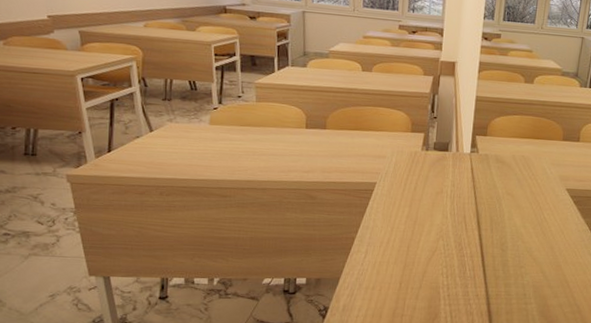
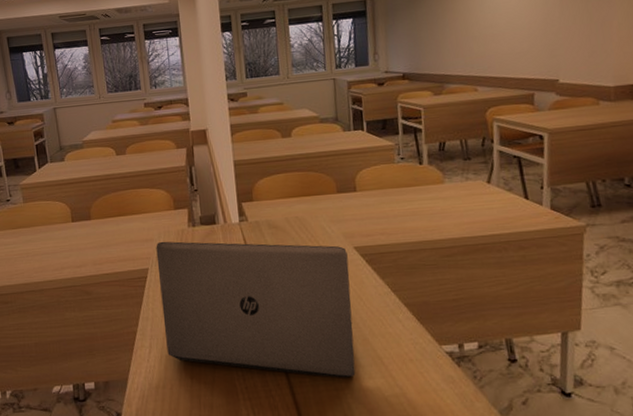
laptop: none [382,159,560,295] -> present [156,241,356,378]

